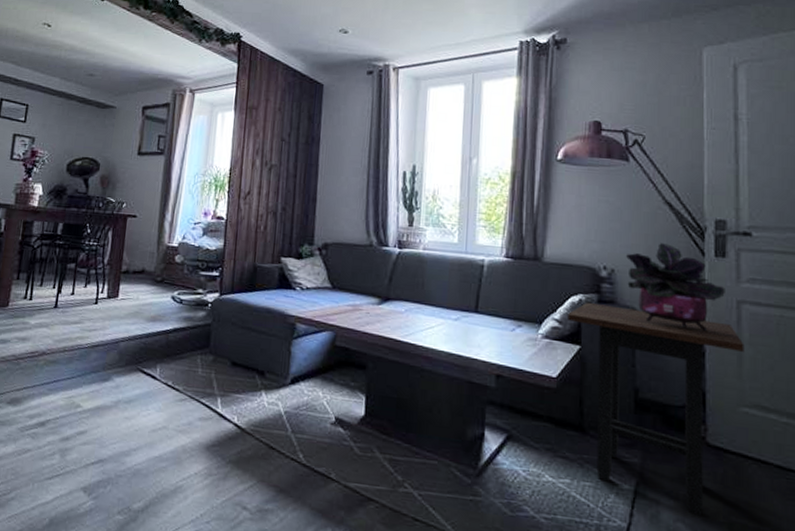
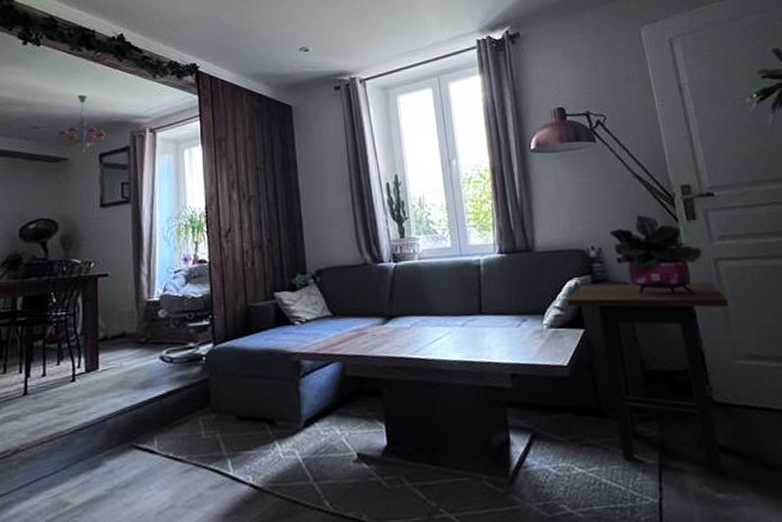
chandelier: none [110,50,151,103] -> present [59,94,106,153]

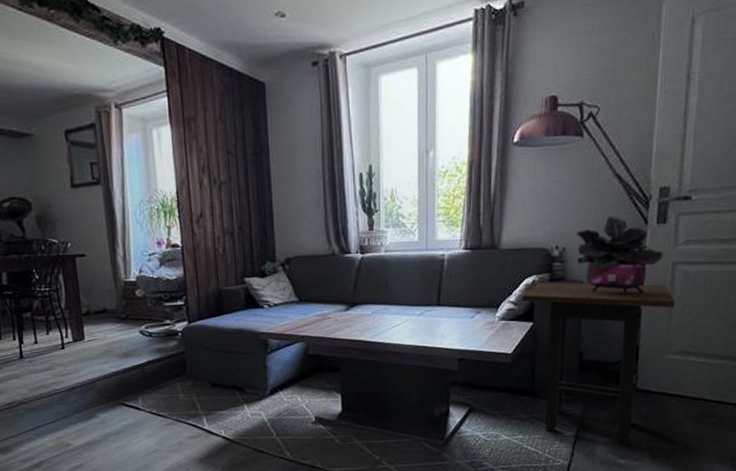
chandelier: present [59,94,106,153] -> none [19,61,70,128]

